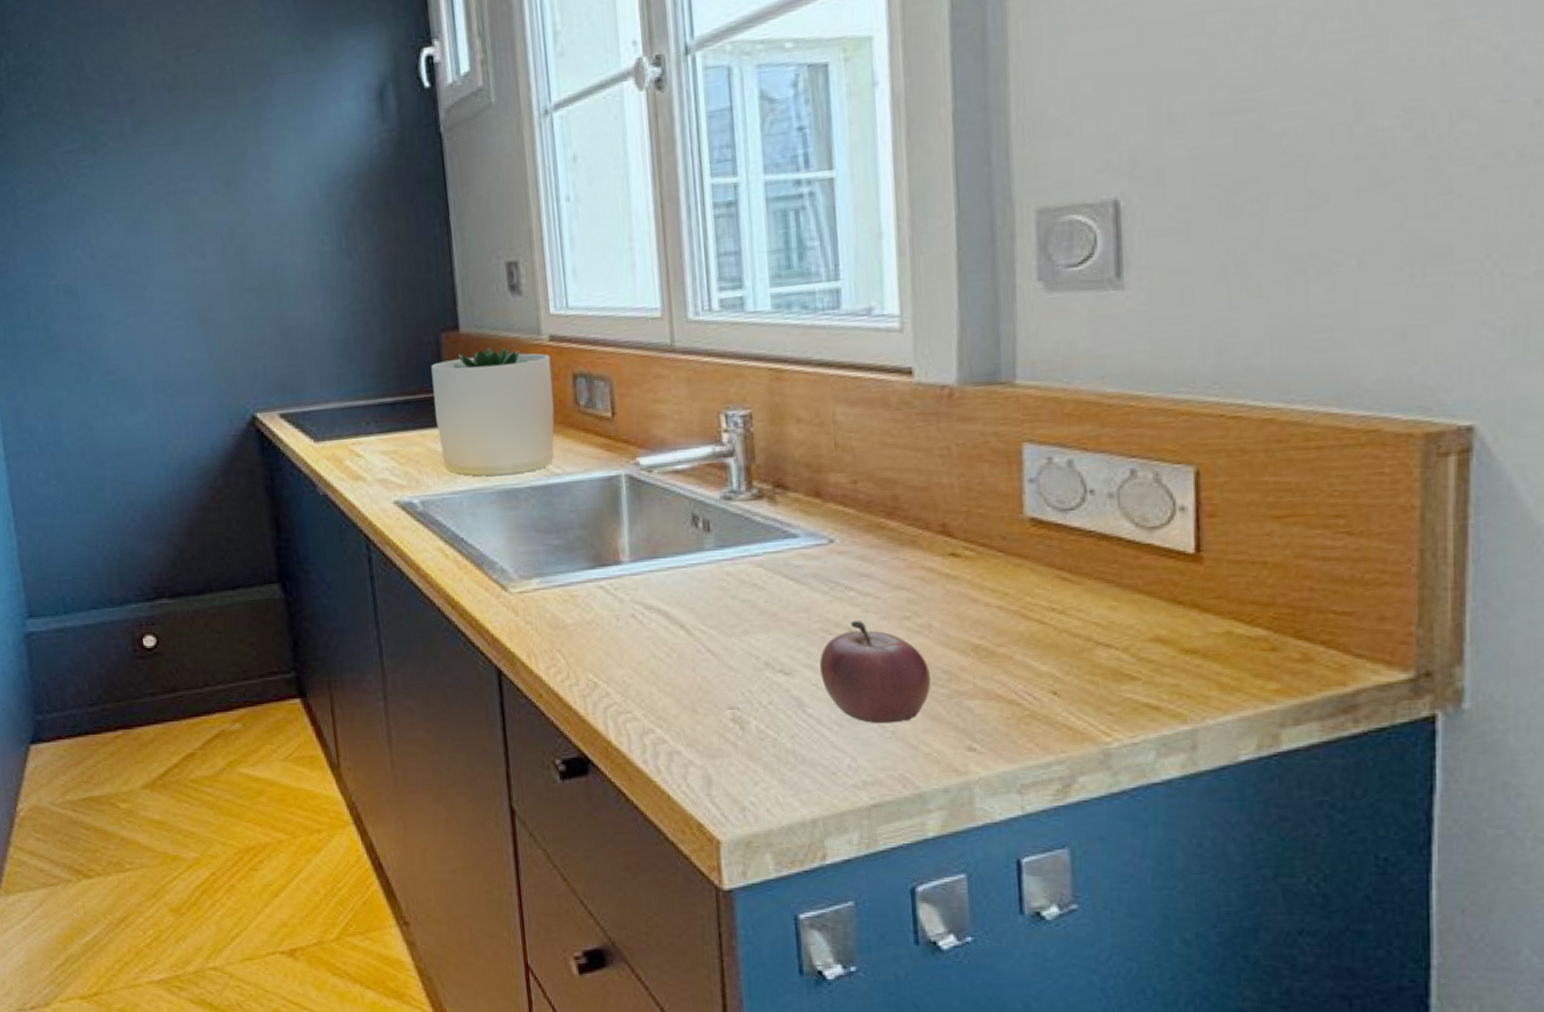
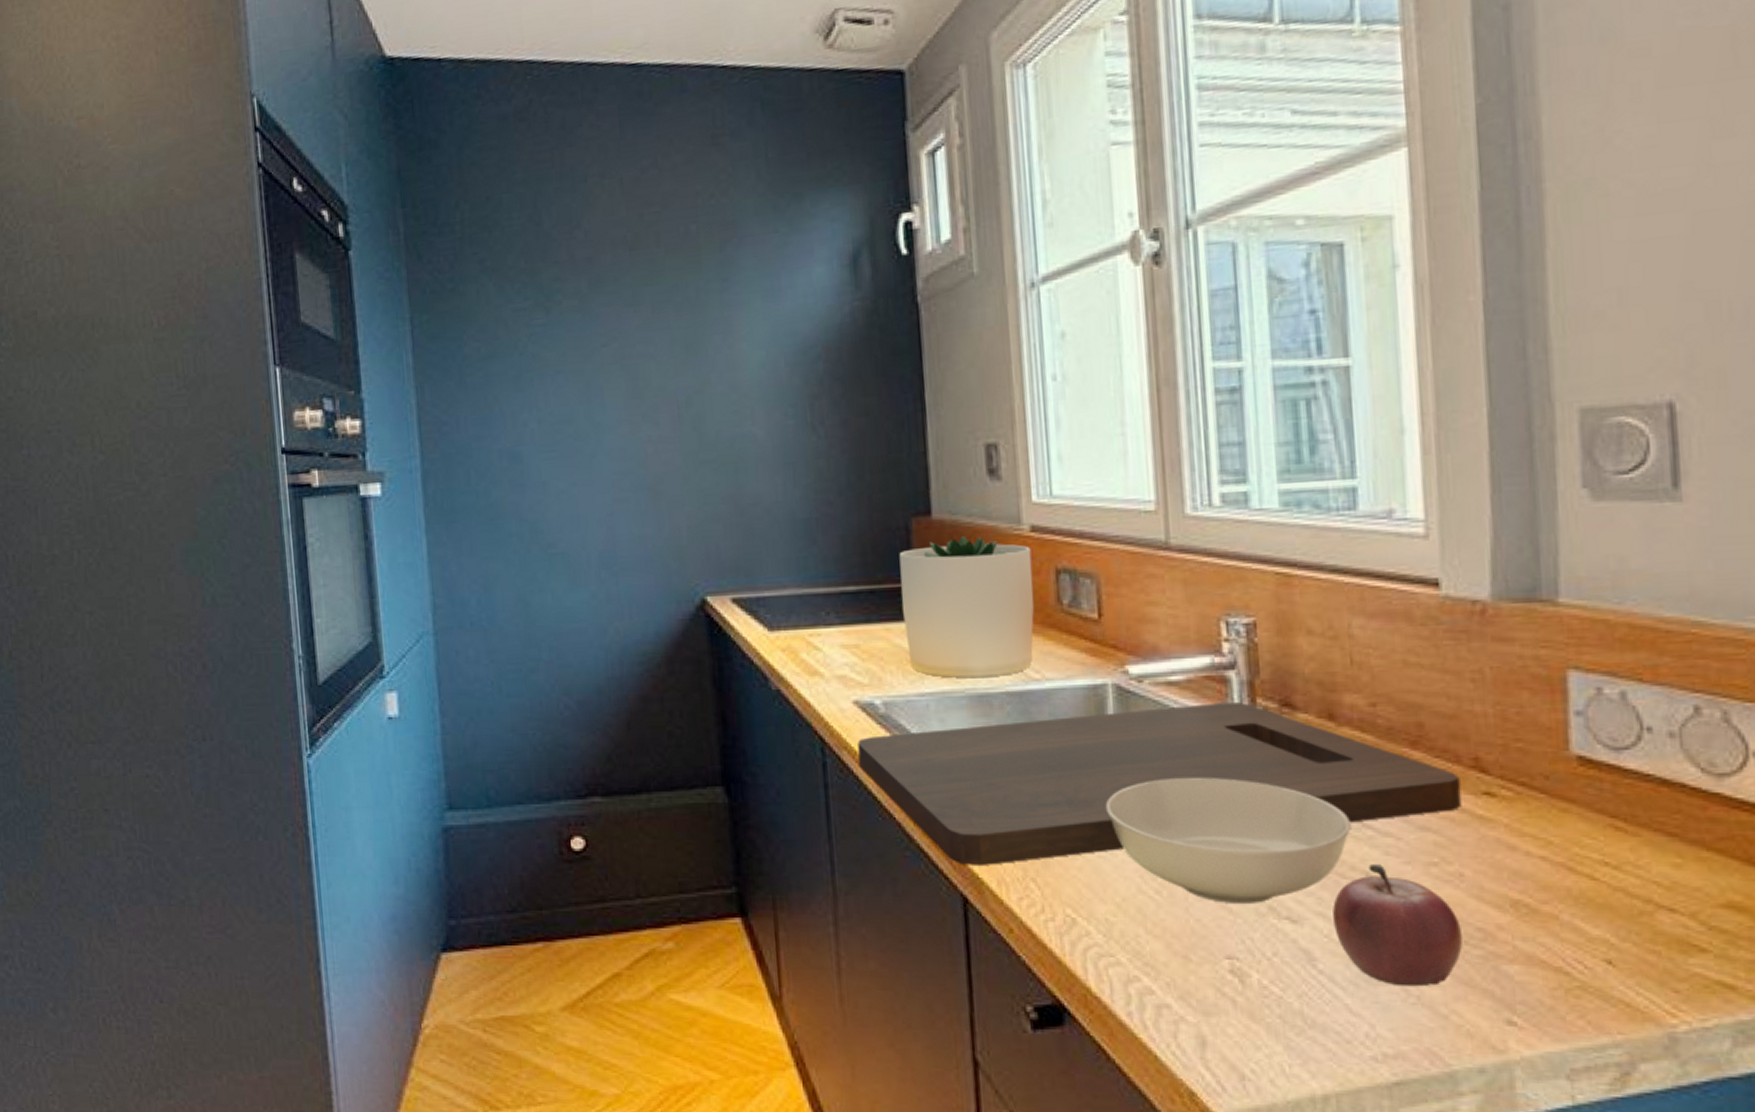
cutting board: none [399,485,931,641] -> present [858,702,1462,865]
bowl: none [621,553,836,662] -> present [1105,778,1351,905]

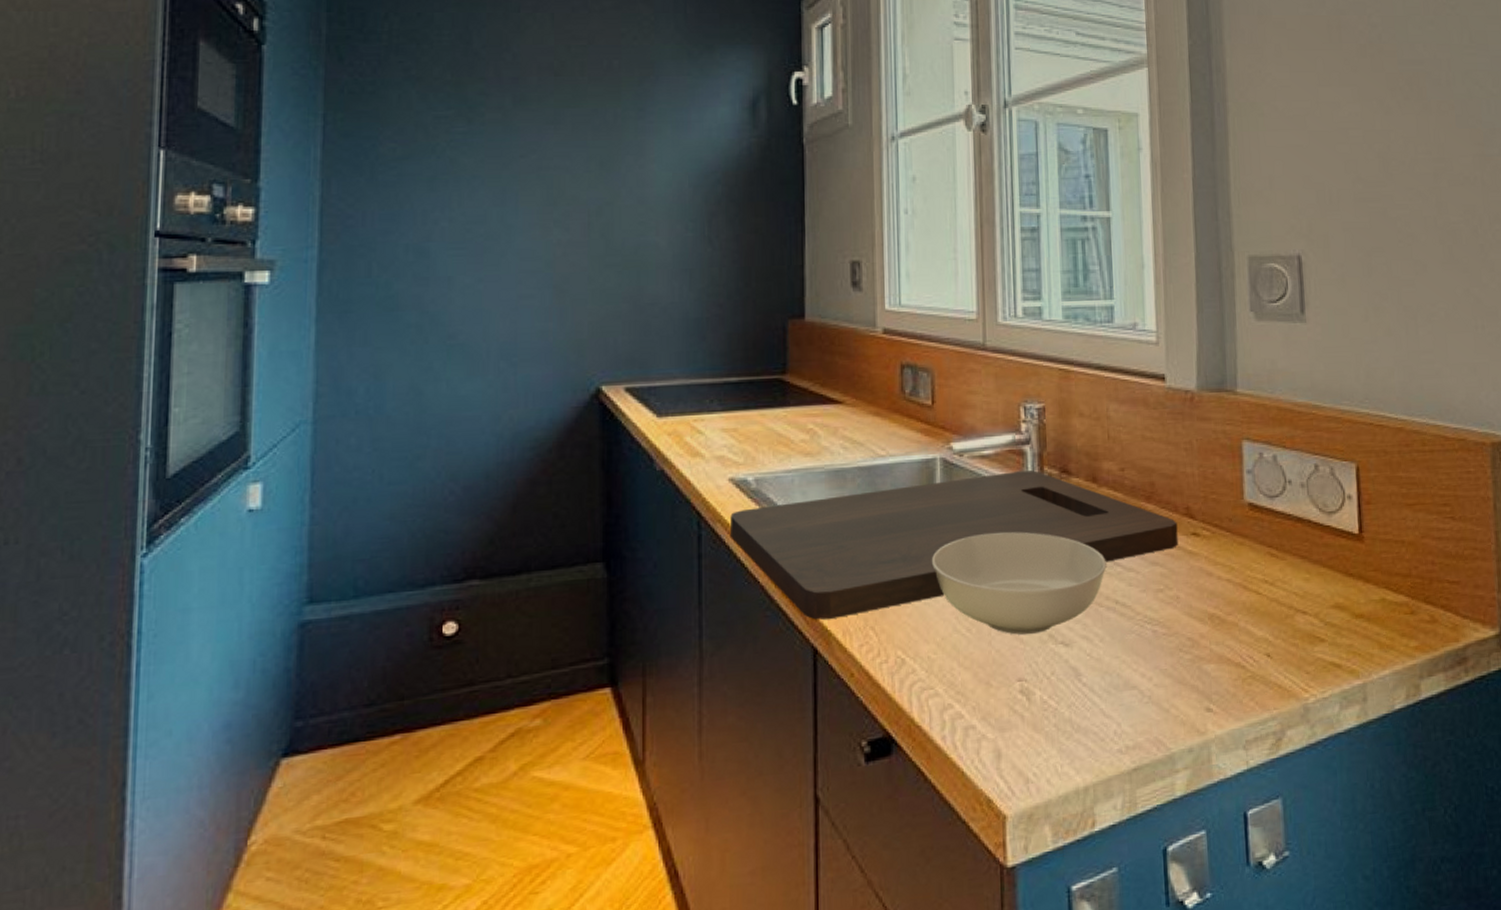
planter: present [899,536,1034,679] -> none [775,336,884,456]
fruit: present [1333,864,1463,987] -> none [1093,594,1178,690]

